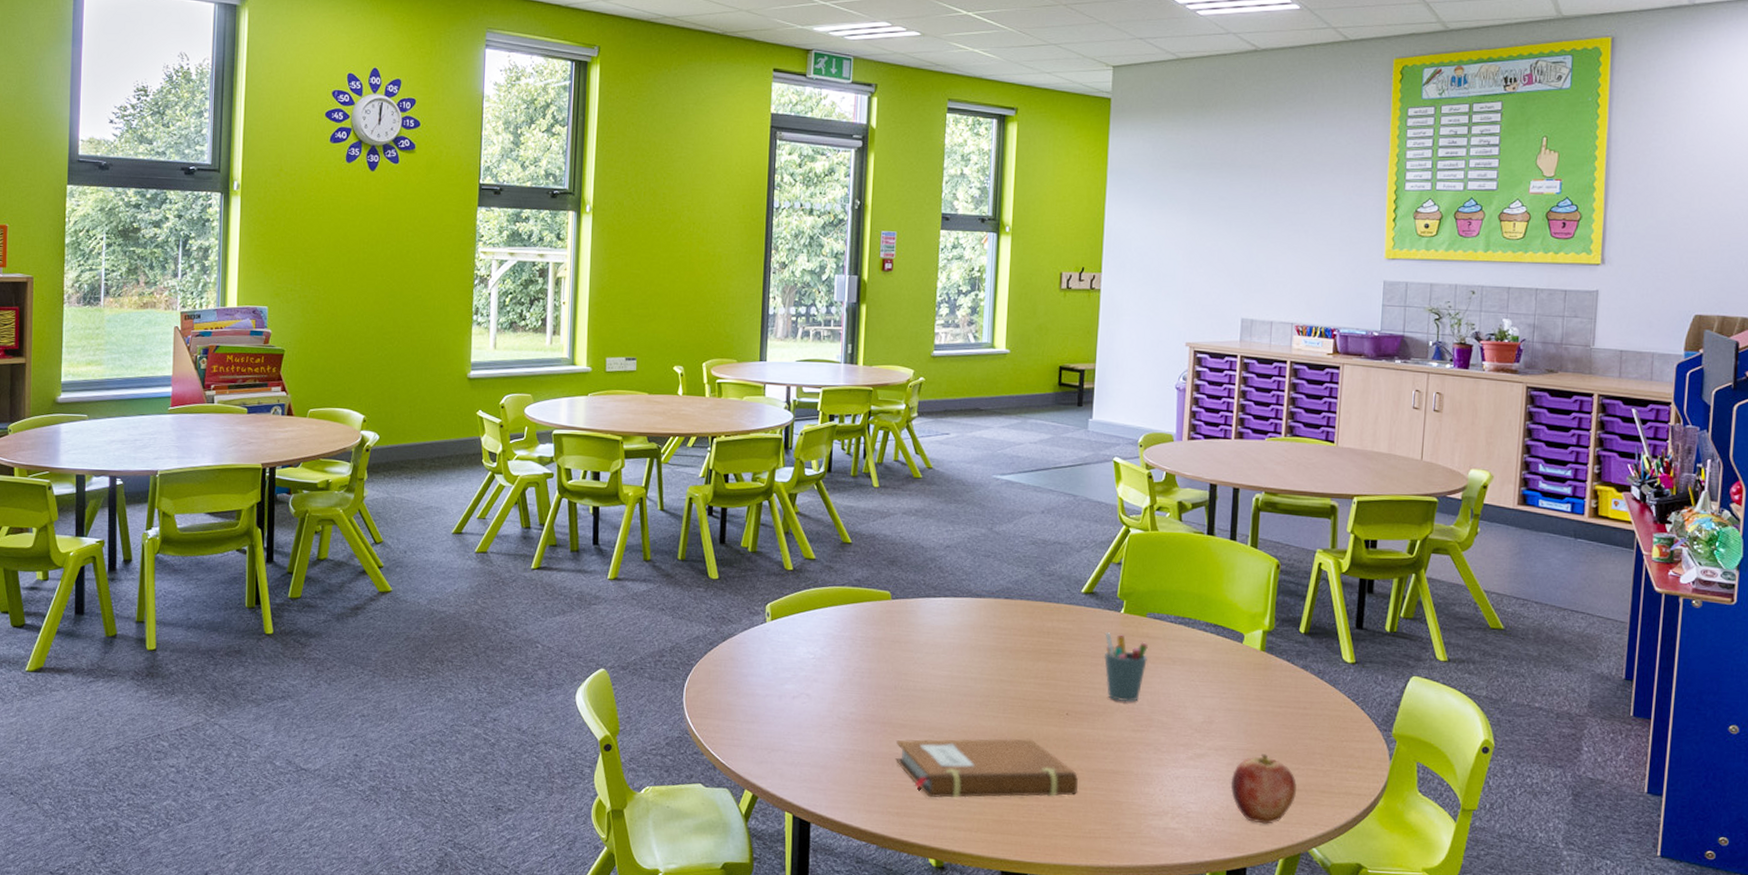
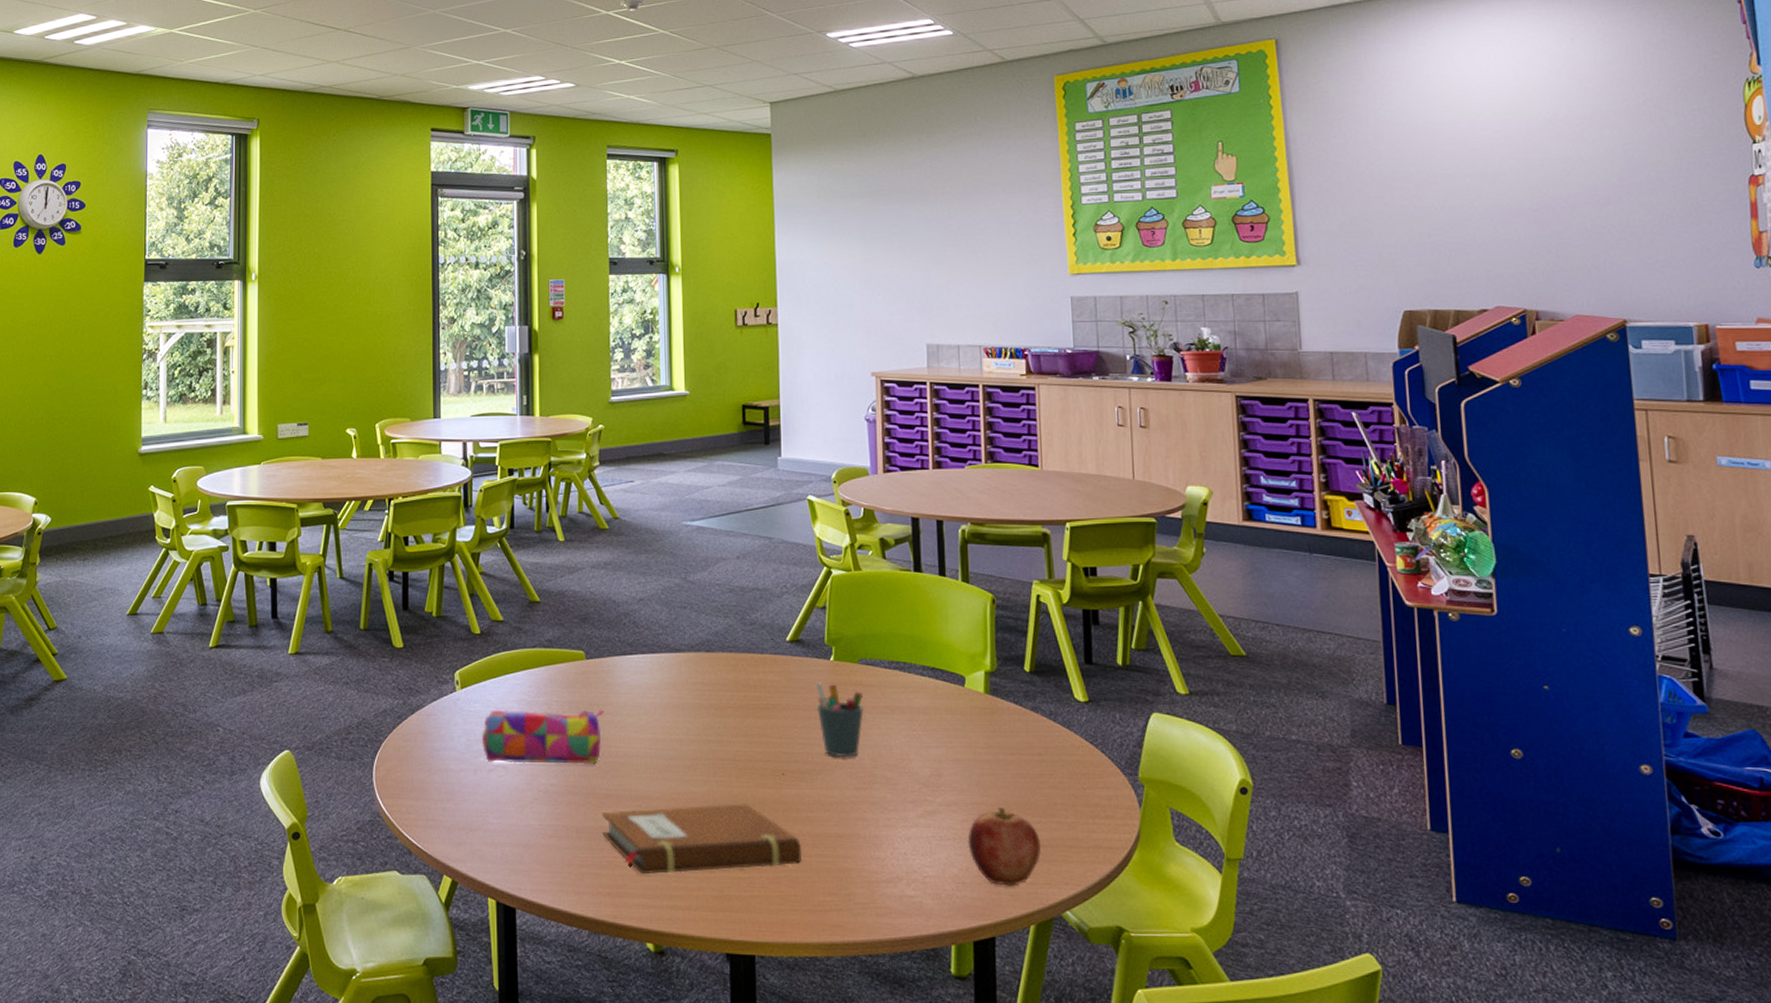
pencil case: none [788,641,905,697] -> present [482,709,604,764]

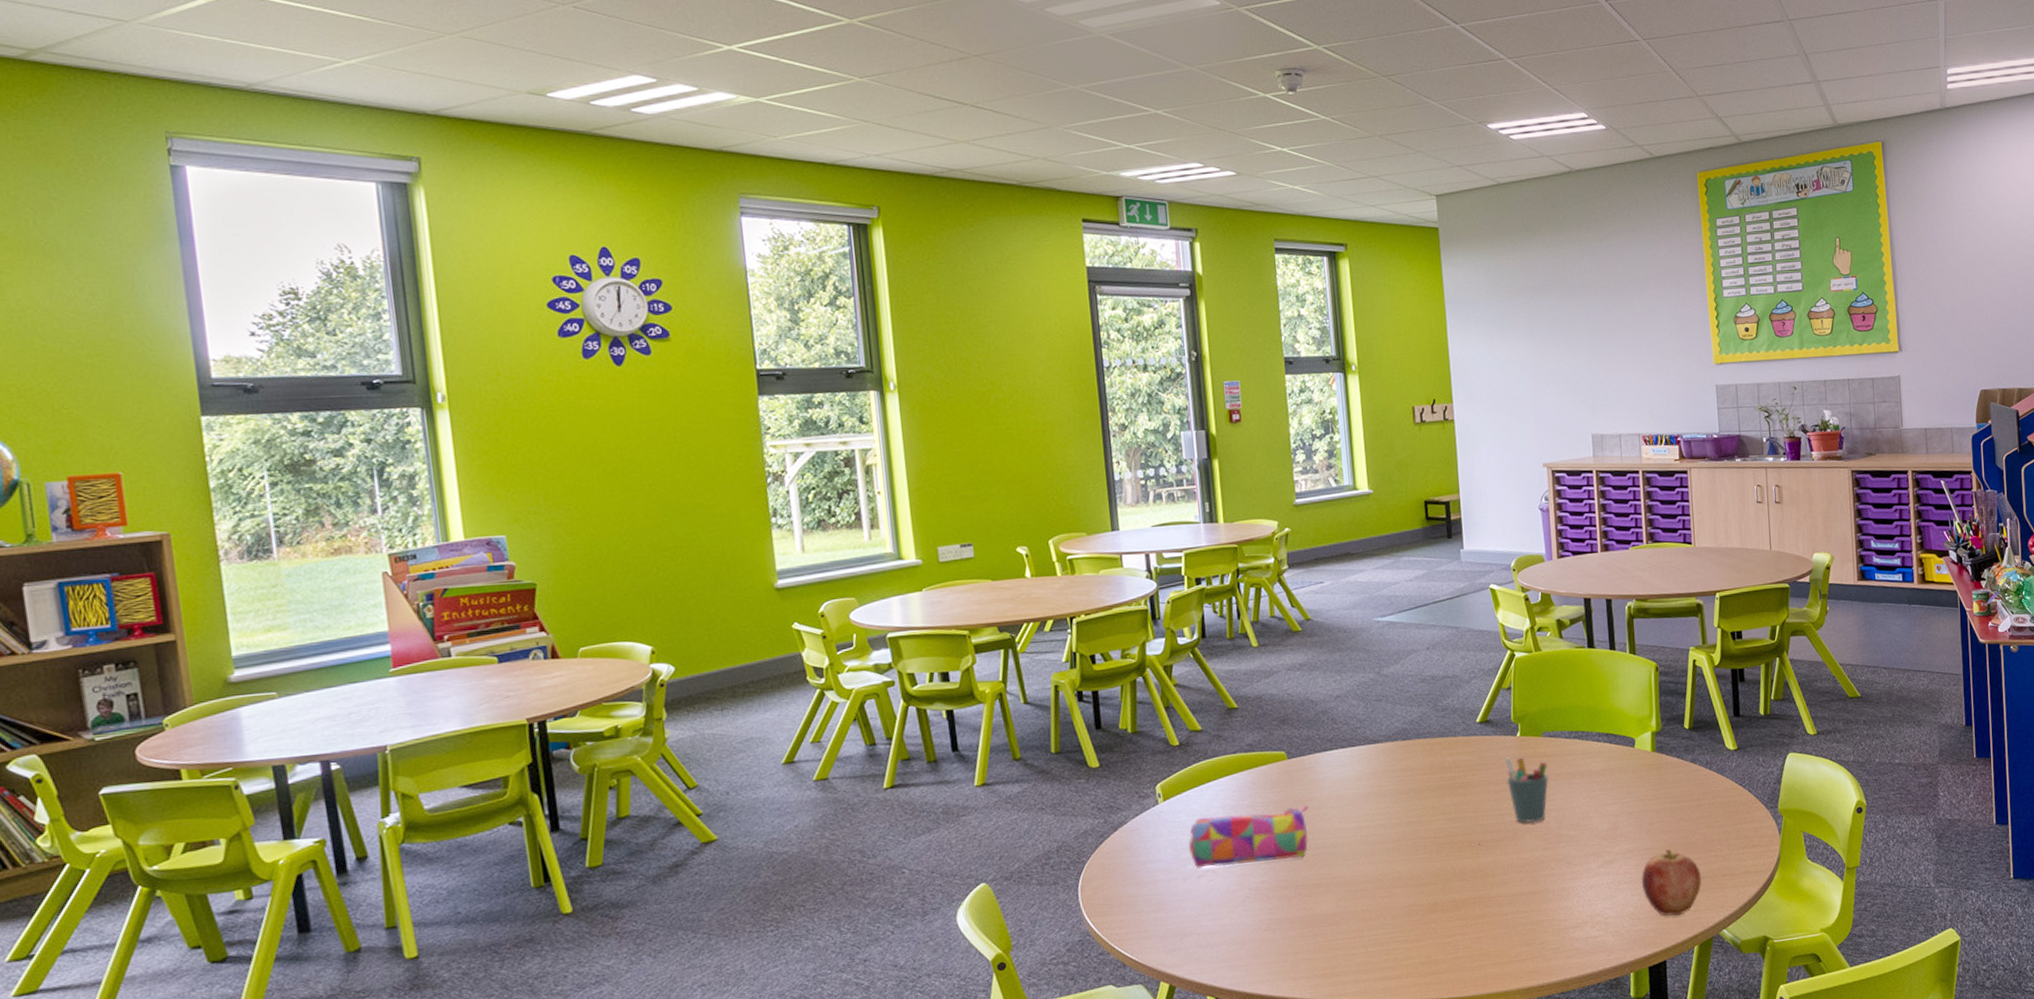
notebook: present [602,803,803,875] -> none [1313,875,1500,953]

